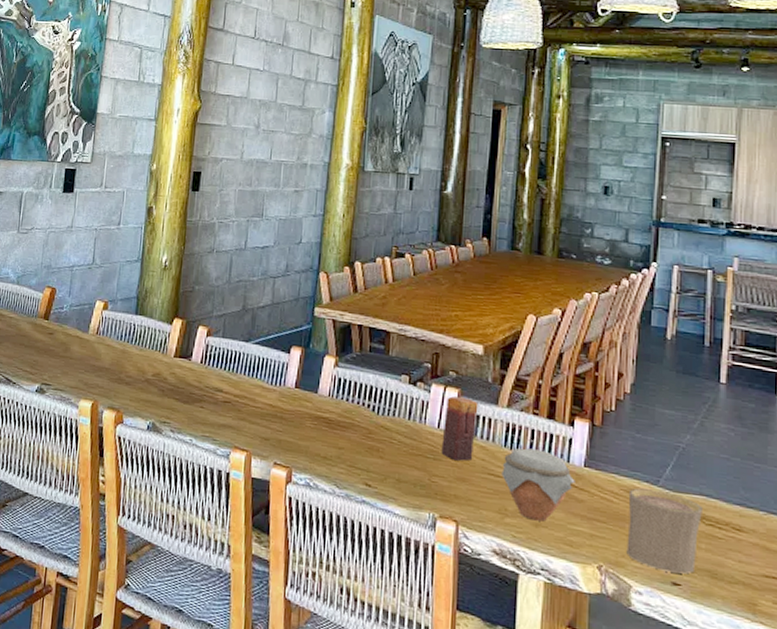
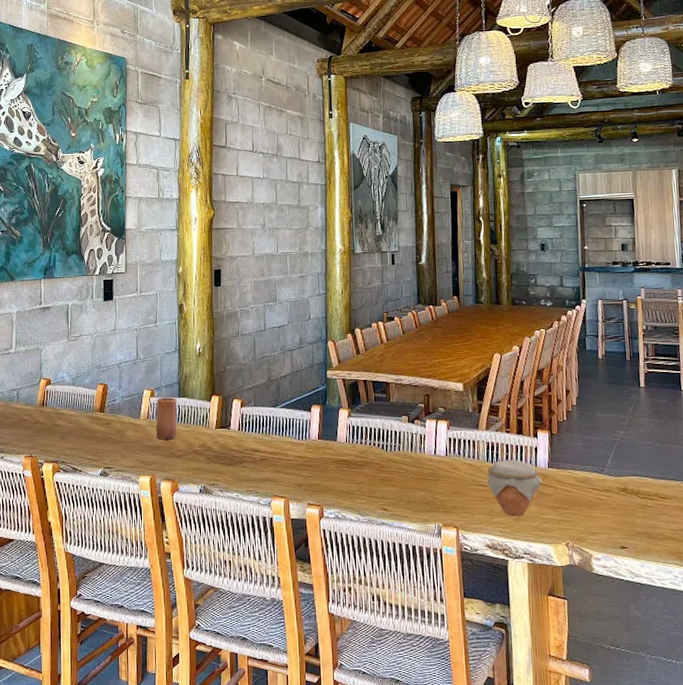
candle: none [104,311,133,363] -> present [156,397,177,440]
candle: present [441,396,479,462] -> none [439,427,464,478]
cup: present [626,488,702,575] -> none [582,477,637,539]

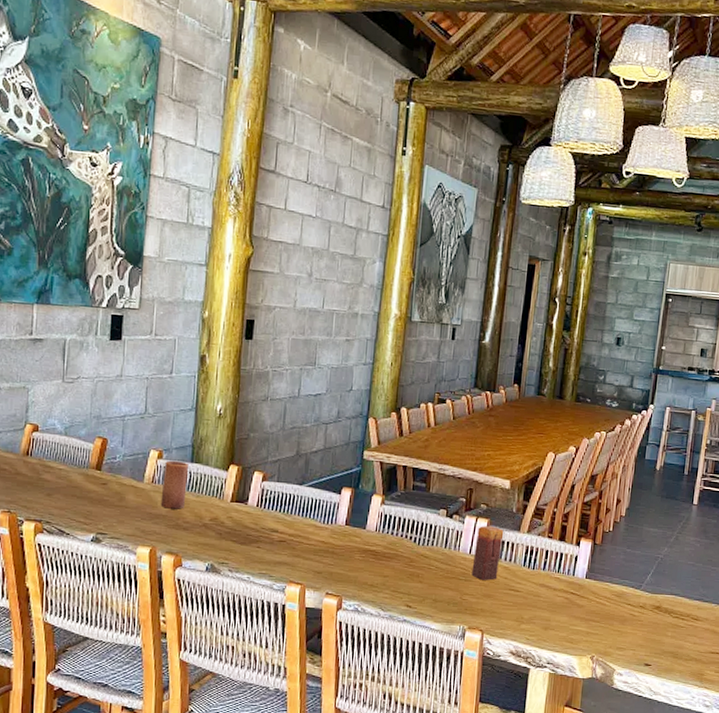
candle: none [439,427,464,478] -> present [471,526,504,581]
jar: present [486,460,543,516] -> none [520,566,578,625]

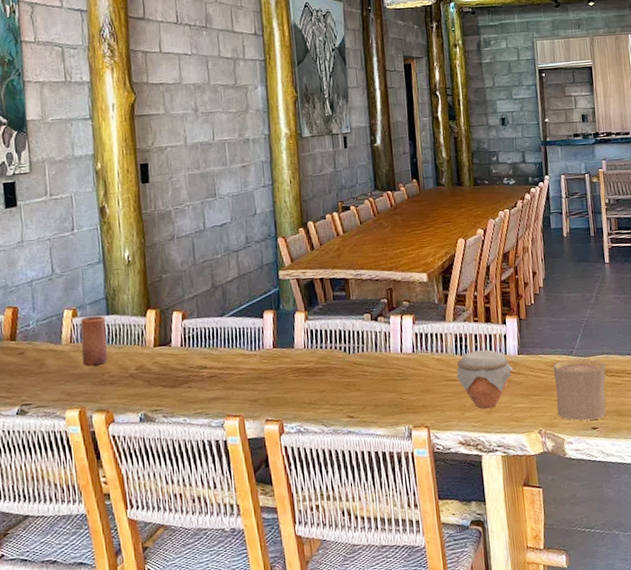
candle: present [471,526,504,581] -> none [404,321,433,377]
jar: none [520,566,578,625] -> present [456,350,513,409]
cup: none [613,592,672,657] -> present [552,358,606,421]

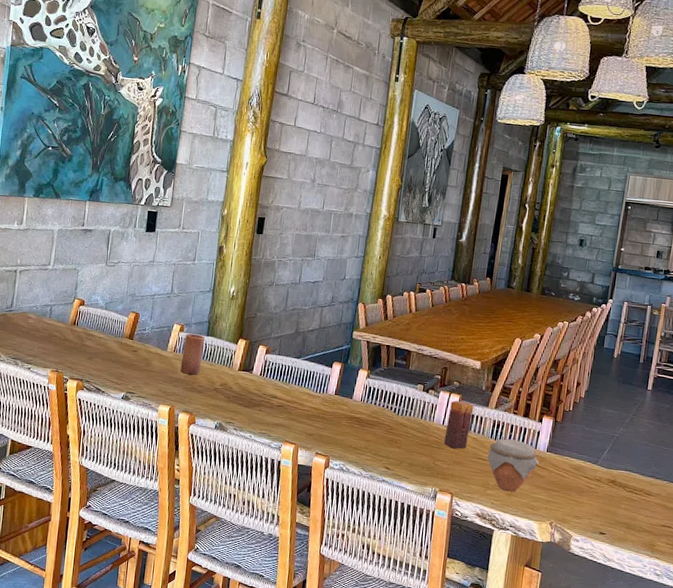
candle: none [404,321,433,377] -> present [444,400,474,449]
cup: present [552,358,606,421] -> none [570,466,626,526]

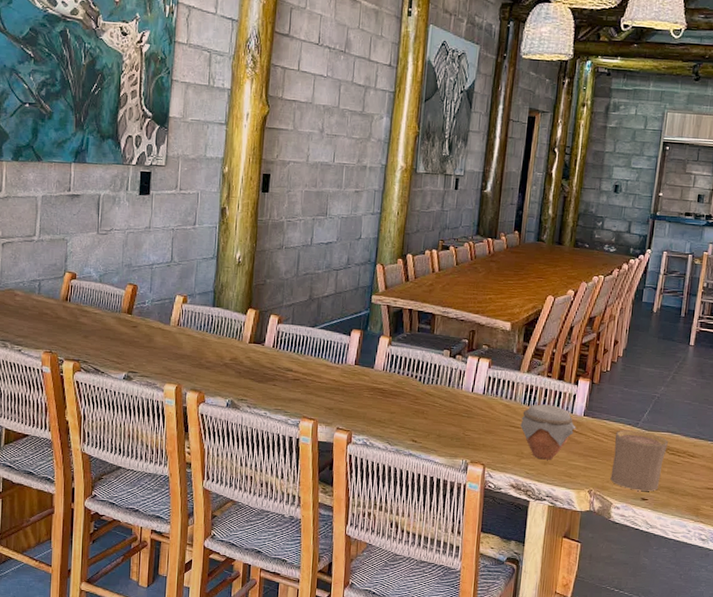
candle: present [180,333,205,375] -> none [185,305,210,350]
candle: present [444,400,474,449] -> none [474,366,505,417]
cup: none [570,466,626,526] -> present [610,430,668,492]

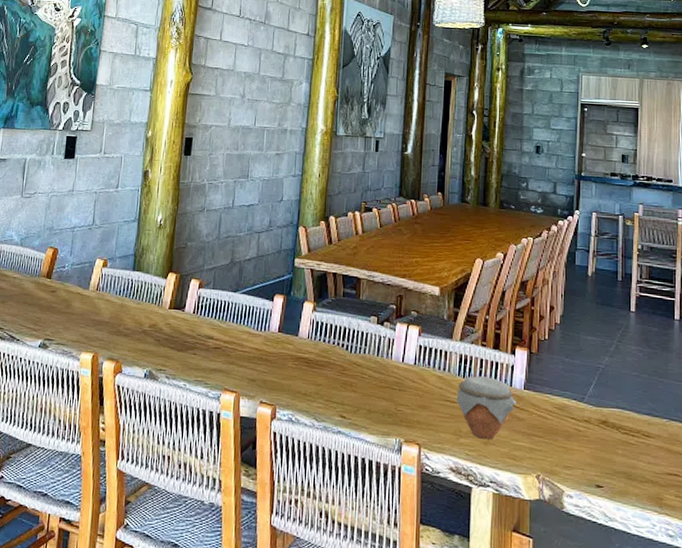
cup: present [610,430,668,492] -> none [559,405,619,477]

